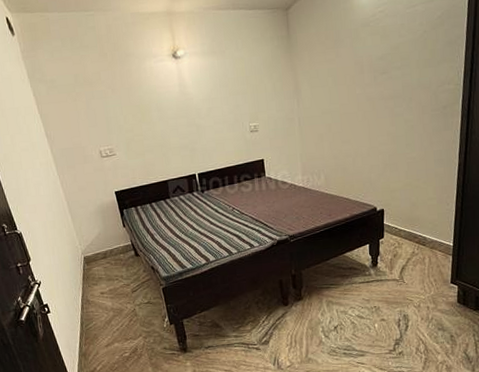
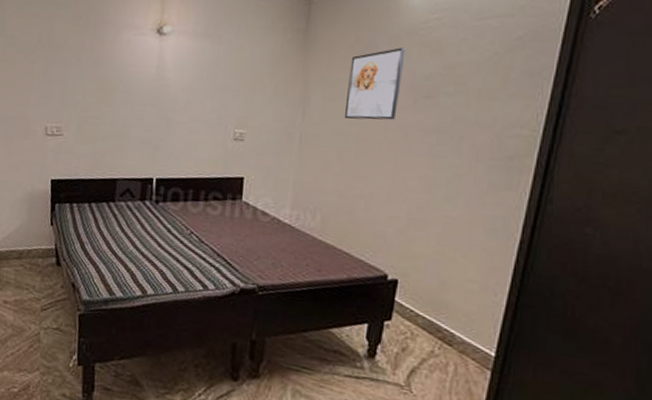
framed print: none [325,38,364,101] -> present [343,47,406,120]

